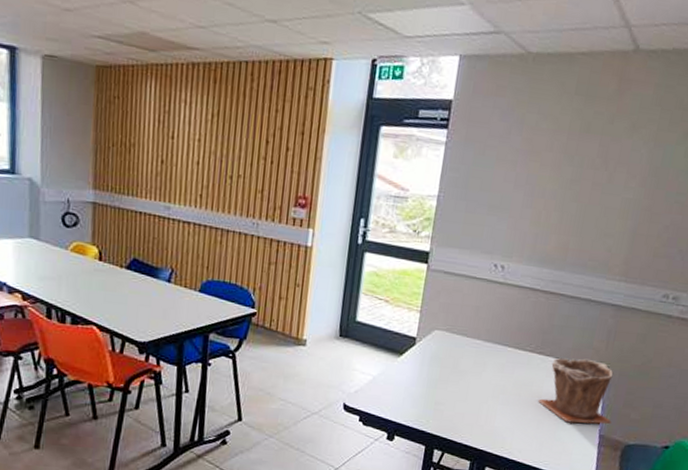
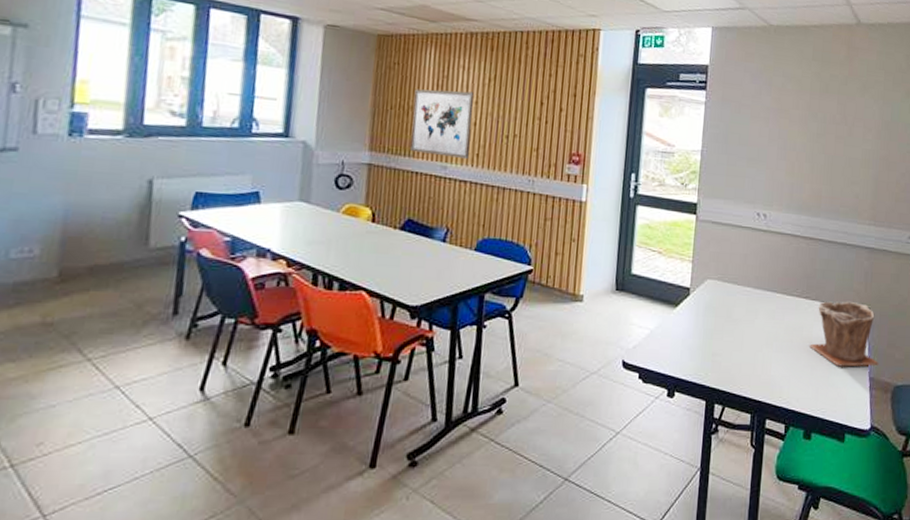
wall art: none [132,125,196,199] -> present [409,89,474,159]

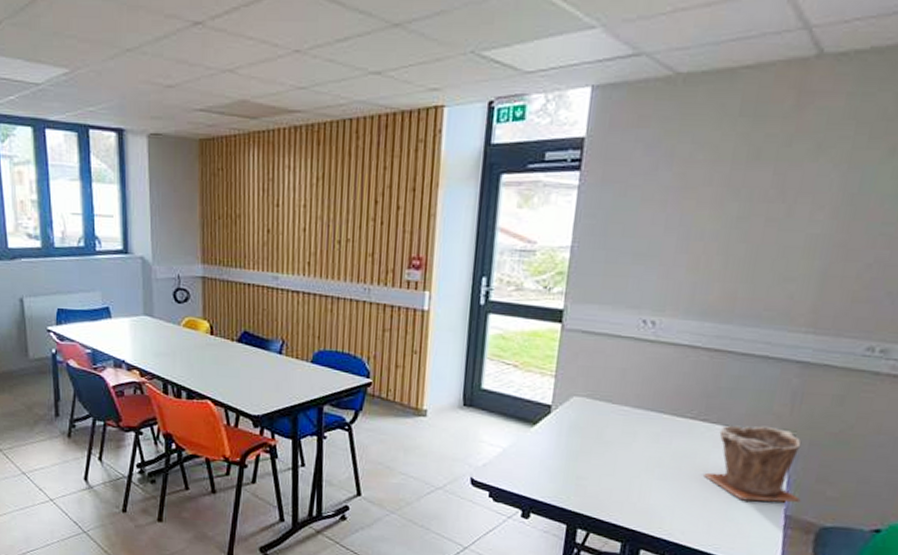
wall art: present [409,89,474,159] -> none [240,194,302,268]

